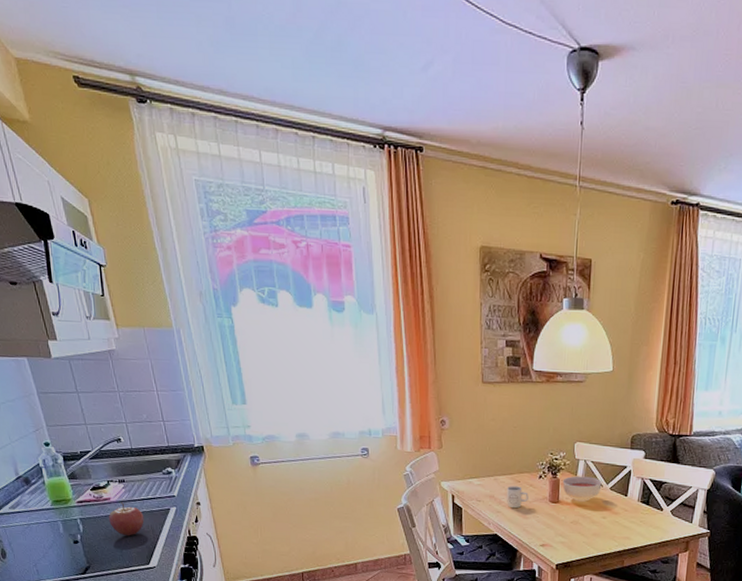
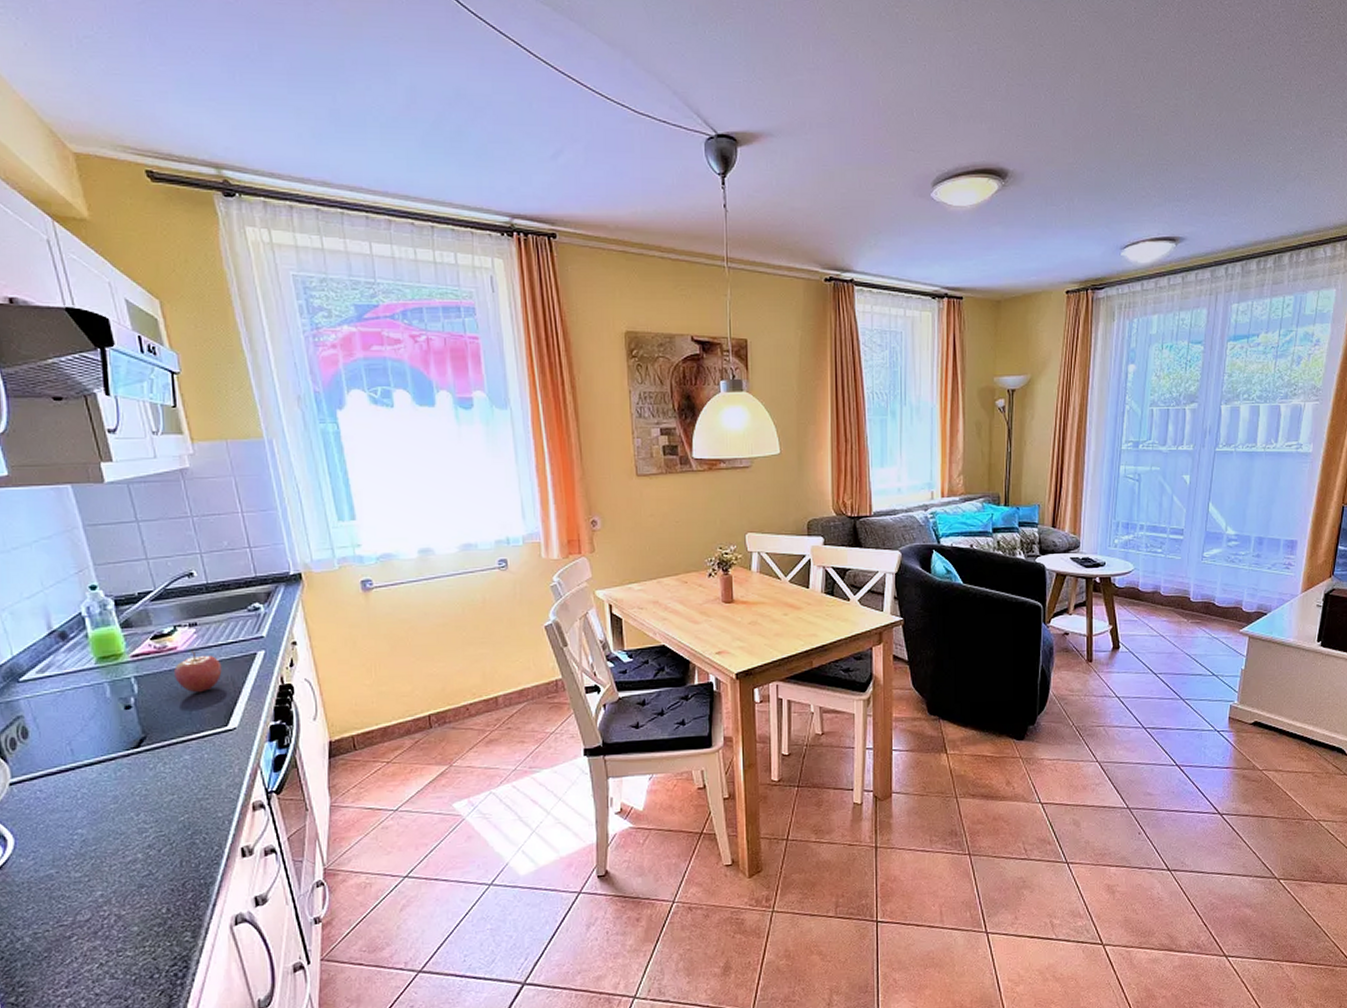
mug: present [506,486,529,509] -> none [672,588,698,614]
bowl: present [562,476,602,502] -> none [735,570,780,599]

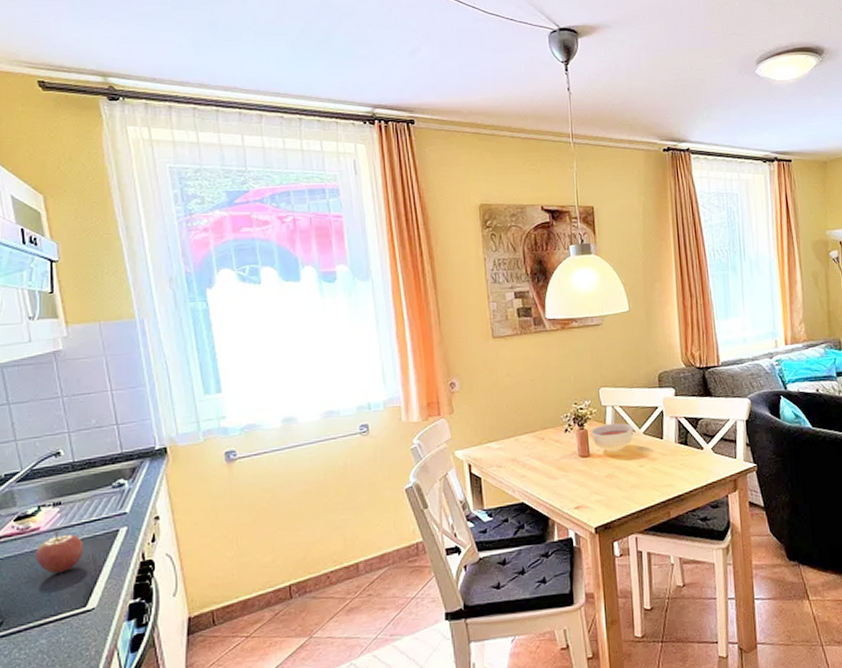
bowl: none [735,570,780,599] -> present [591,422,634,452]

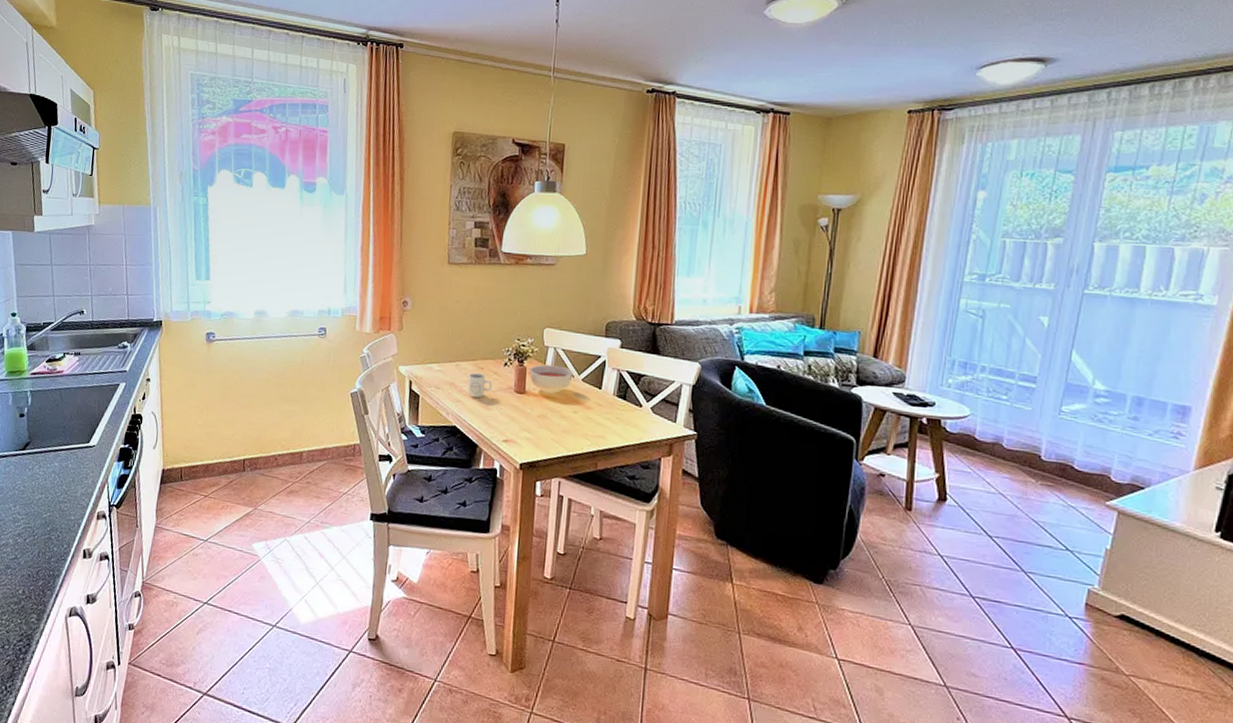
fruit: present [34,530,84,574] -> none [57,375,93,412]
mug: none [529,444,556,470] -> present [467,373,492,398]

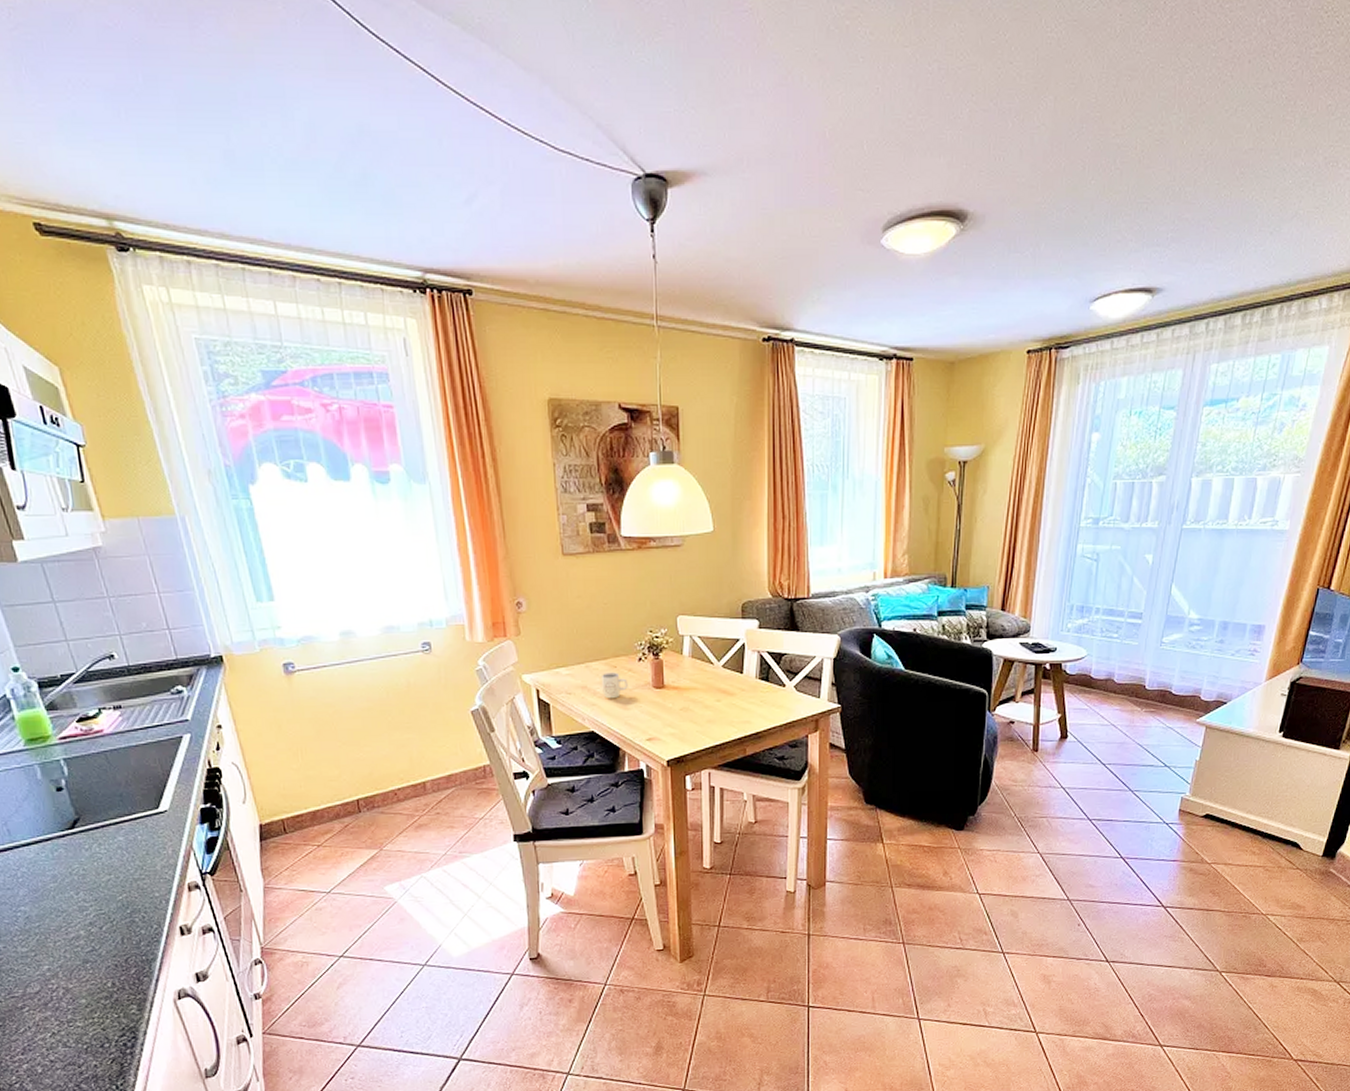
bowl: present [529,364,573,394] -> none [666,654,713,684]

